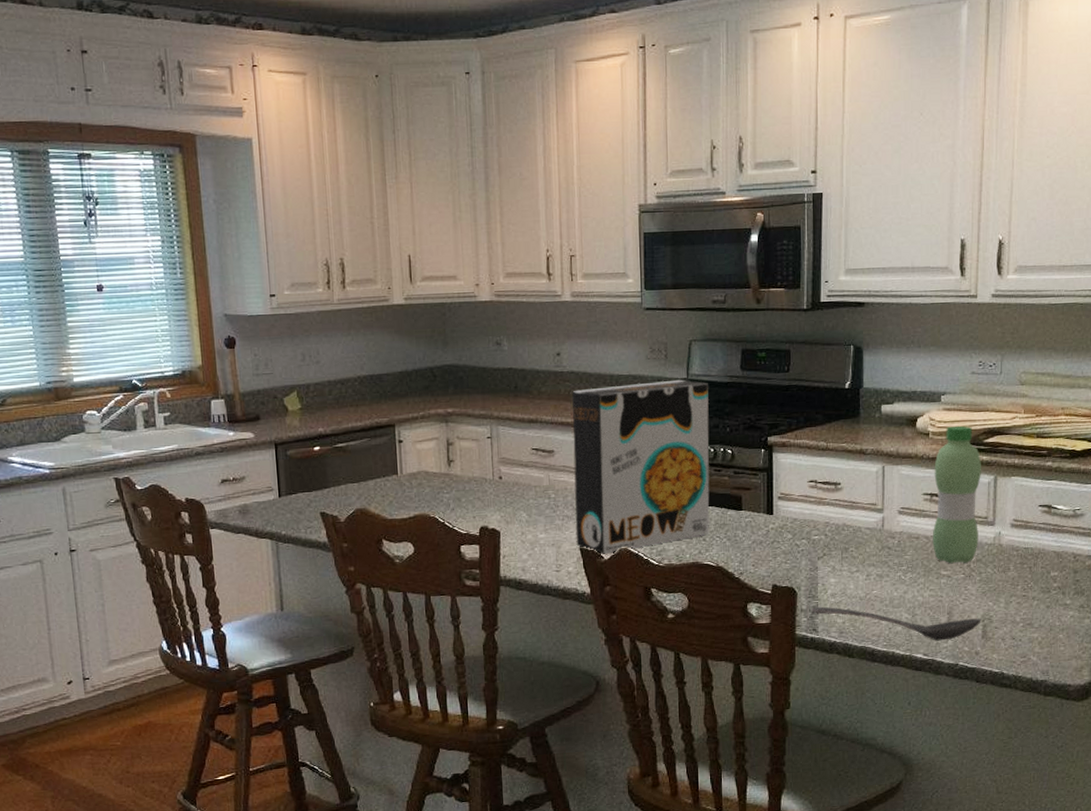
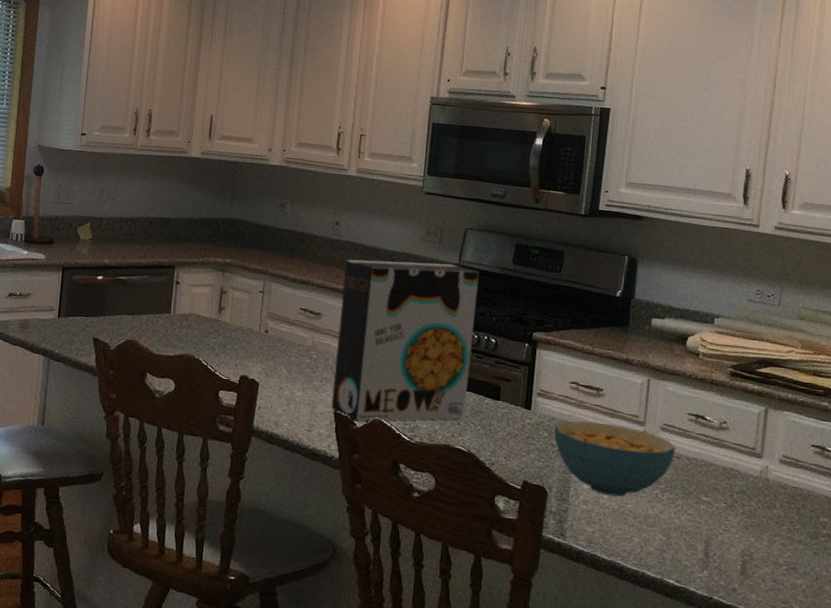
cereal bowl: none [797,516,914,586] -> present [554,421,676,497]
stirrer: present [811,606,981,641] -> none [561,511,741,570]
water bottle: present [932,425,981,564] -> none [694,349,752,493]

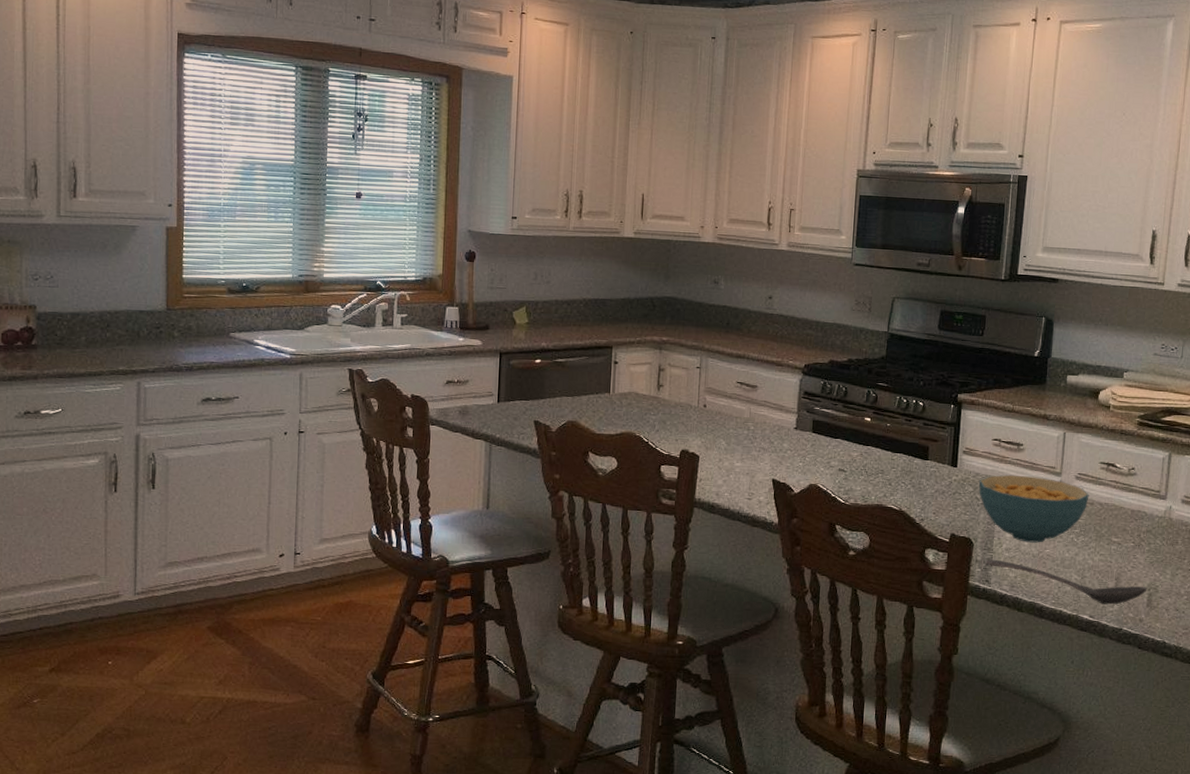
cereal box: present [331,259,479,422] -> none [769,332,907,488]
stirrer: none [561,511,741,570] -> present [986,559,1148,605]

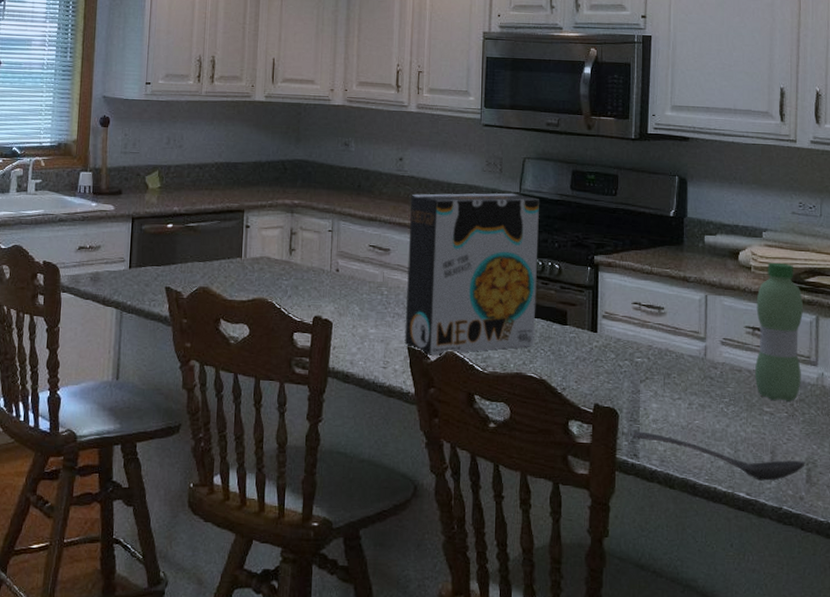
cereal box: none [769,332,907,488] -> present [404,193,539,355]
cereal bowl: present [978,474,1089,543] -> none [620,340,737,413]
water bottle: none [1105,401,1158,533] -> present [754,262,803,402]

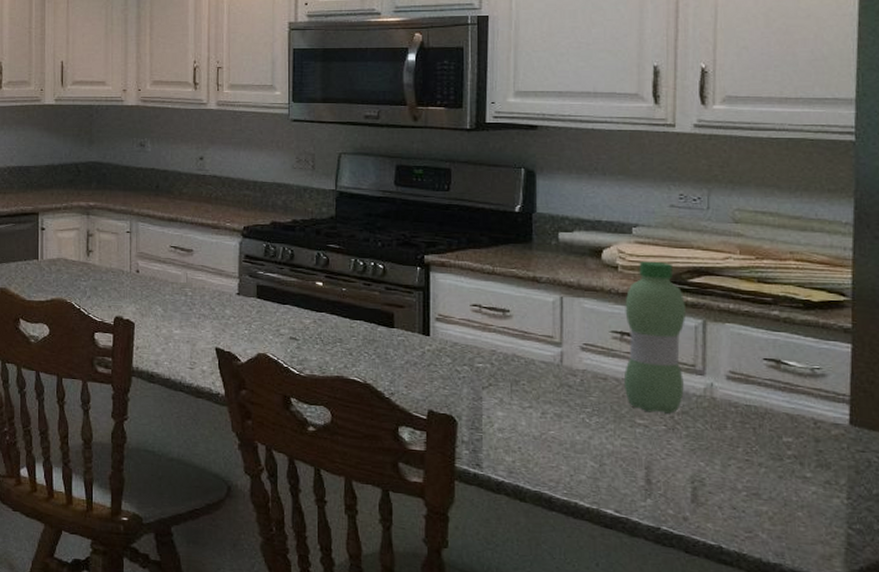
cereal box: present [404,193,539,355] -> none [212,190,359,357]
stirrer: present [633,431,806,481] -> none [474,440,690,498]

